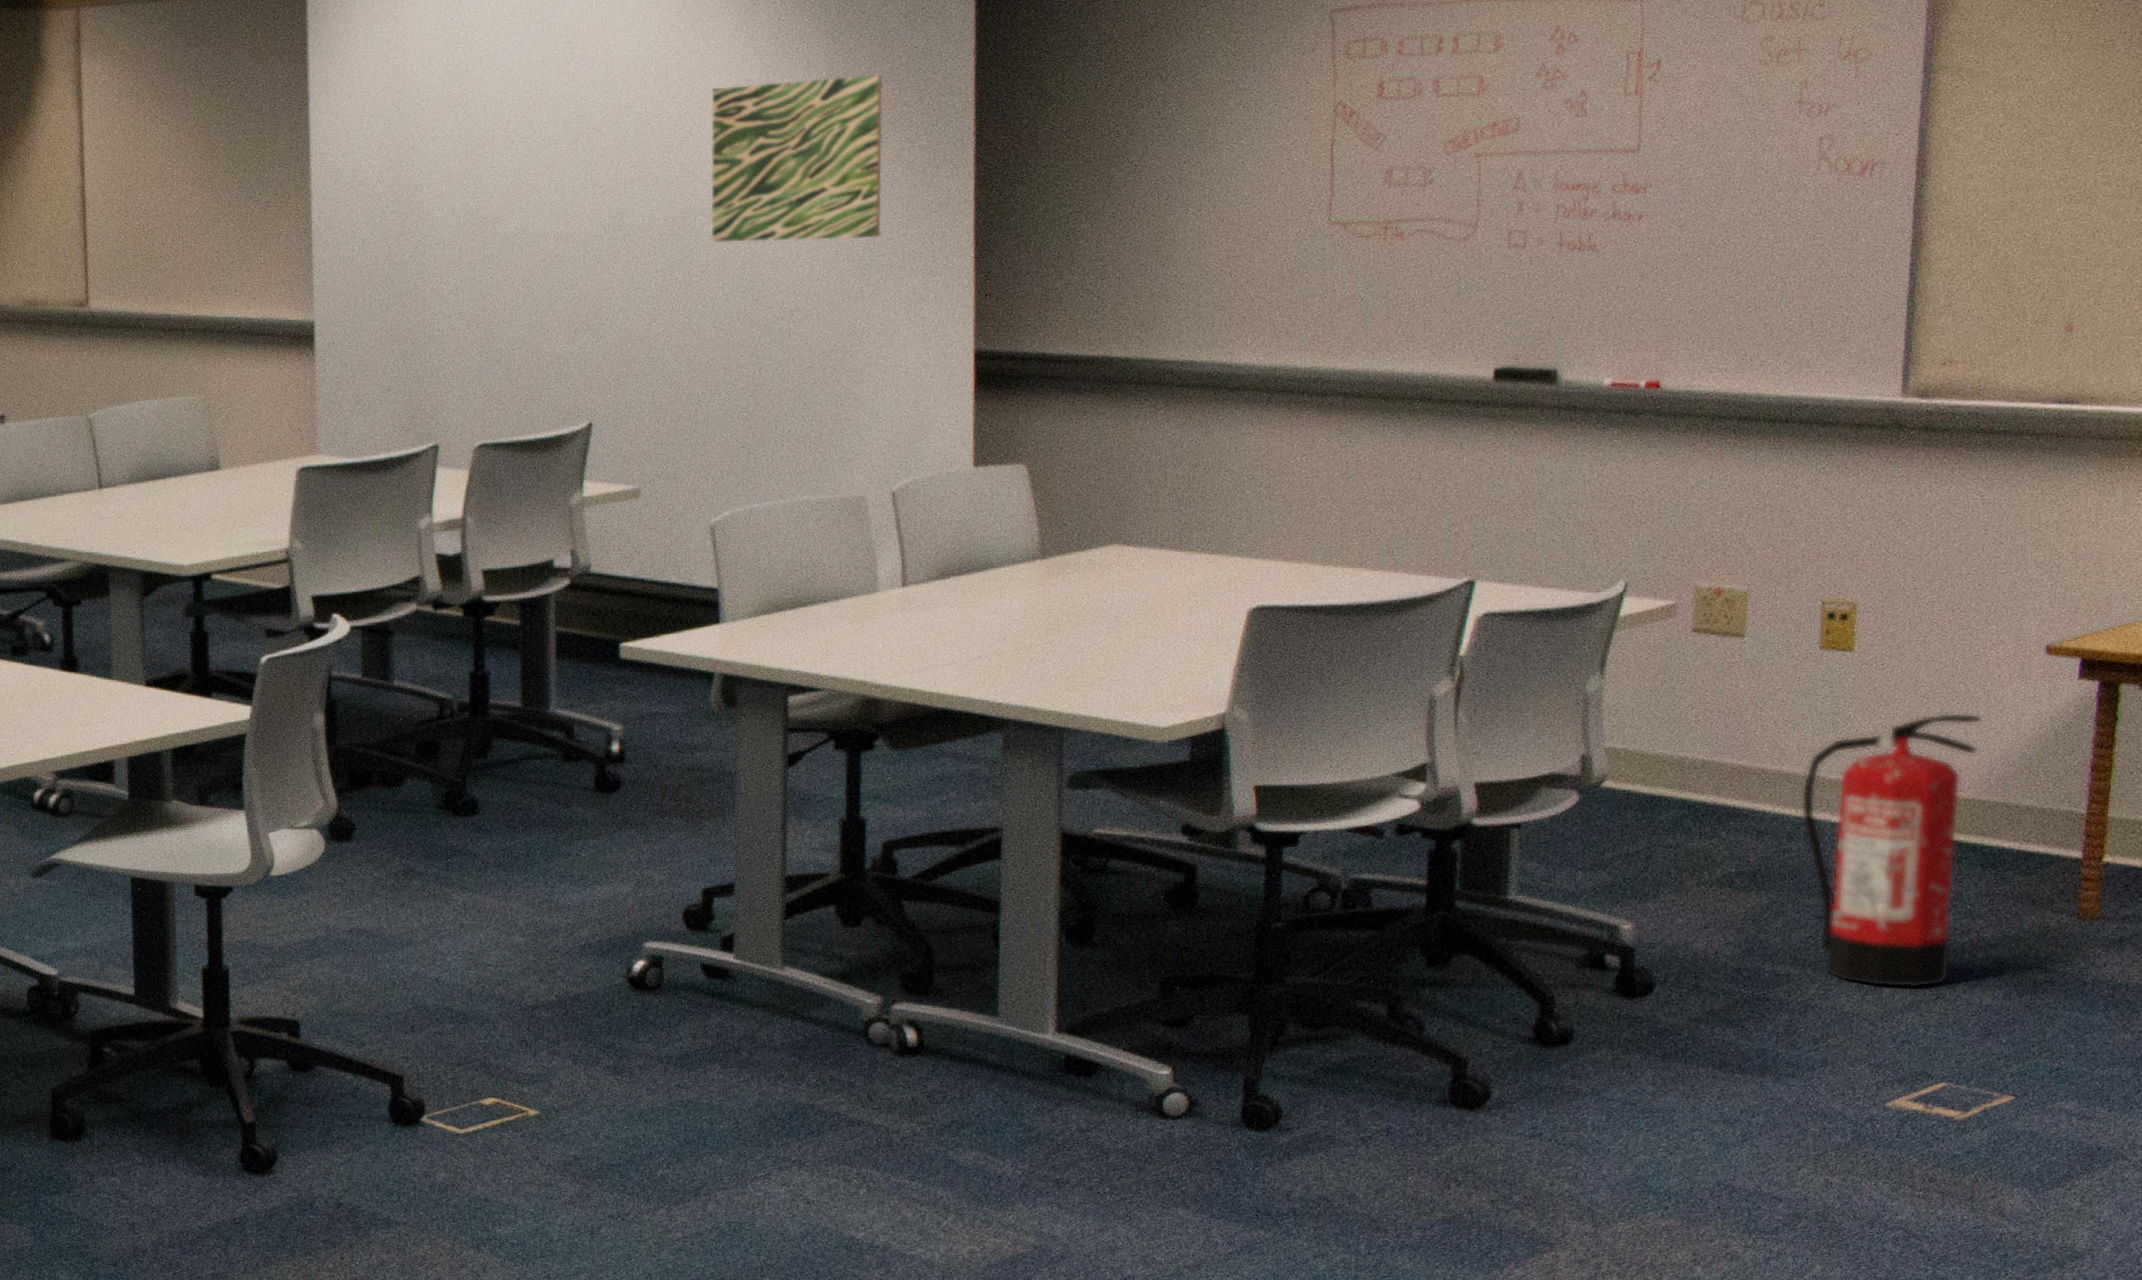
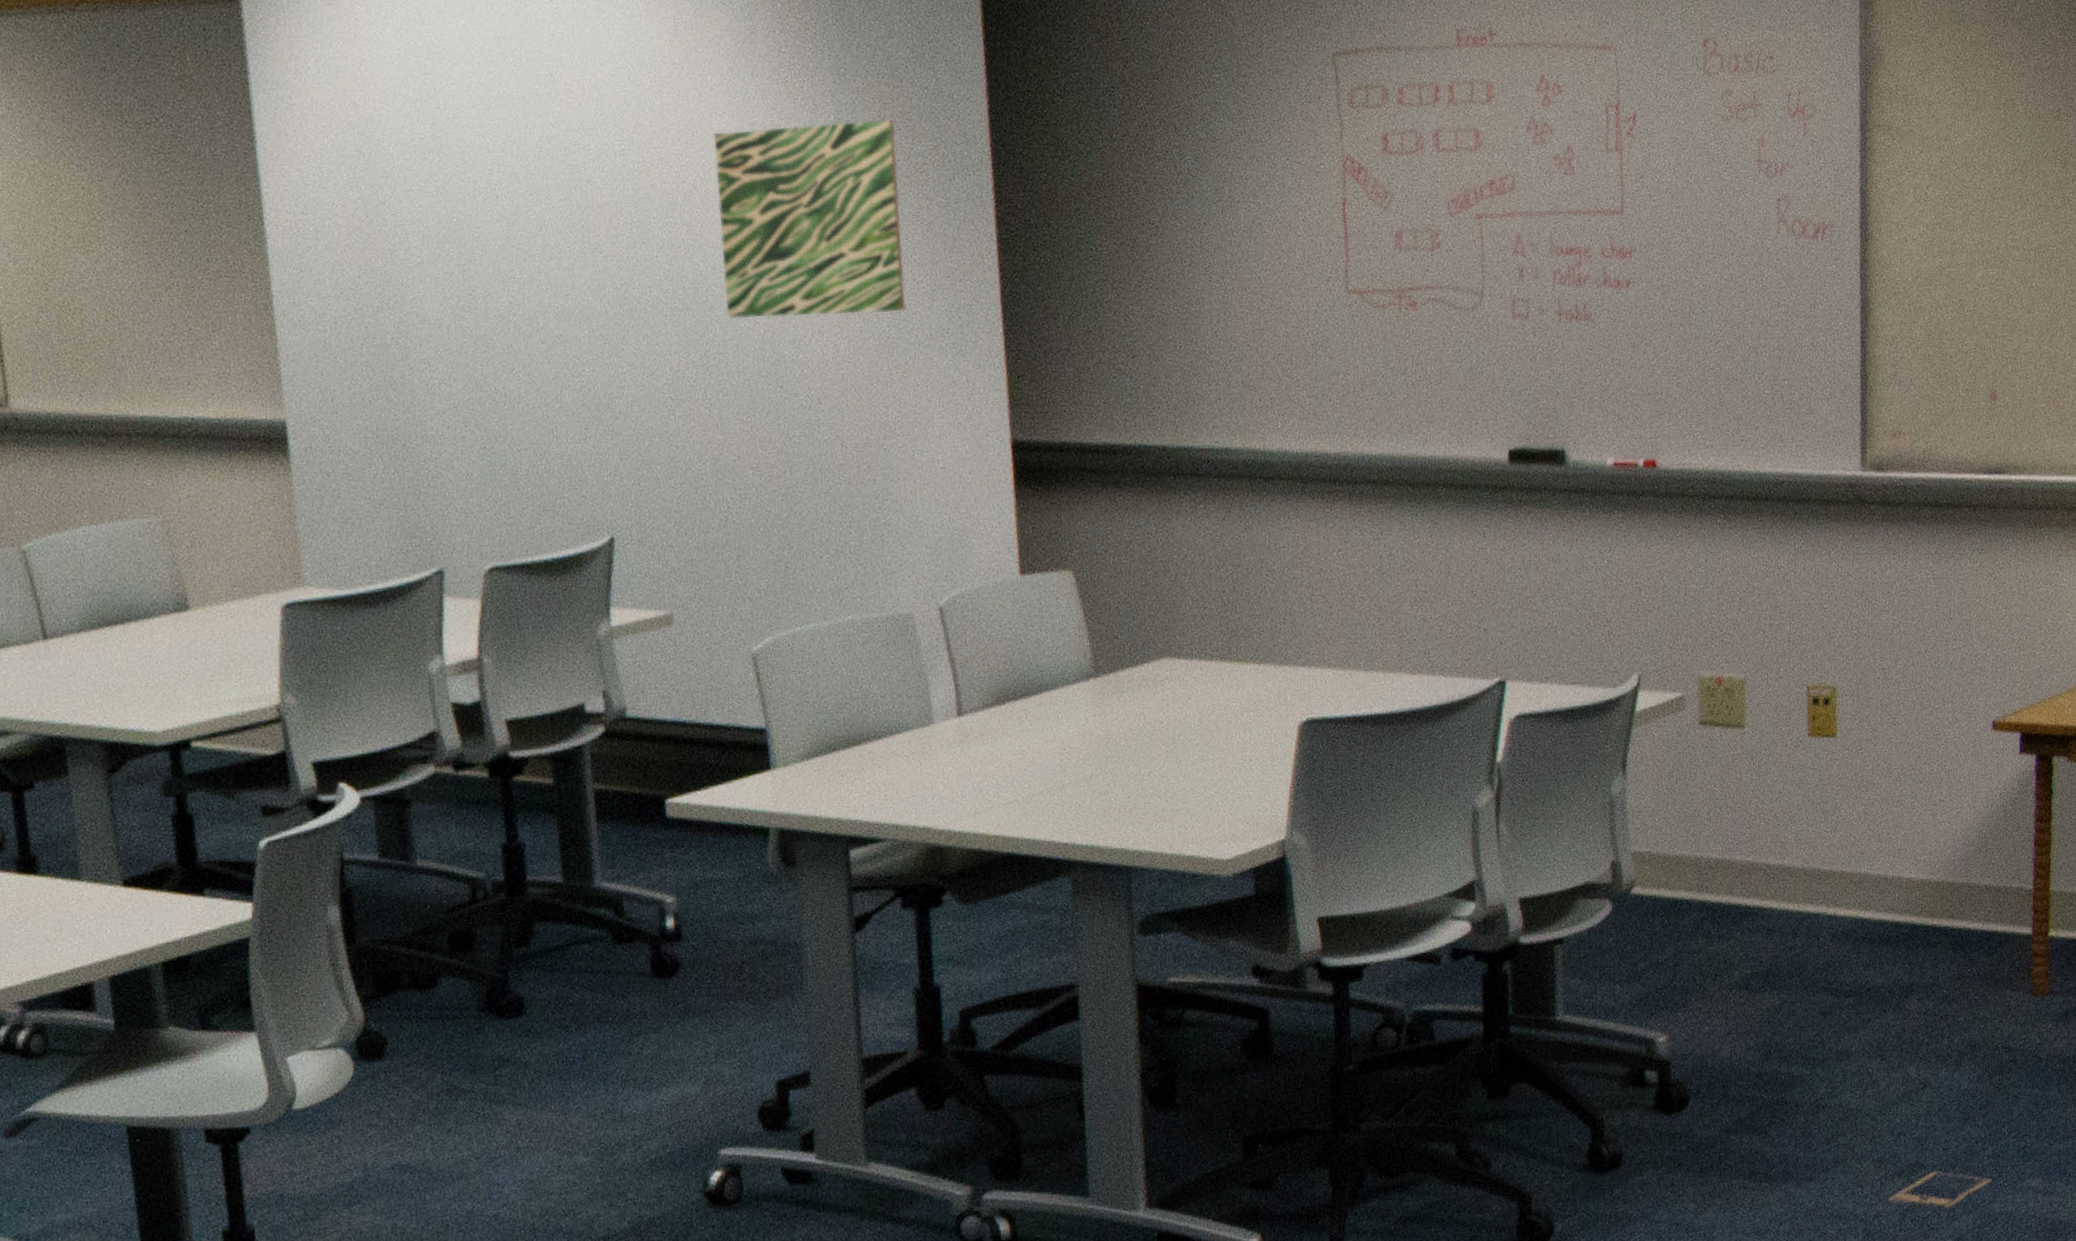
fire extinguisher: present [1800,712,1983,989] -> none [1801,794,1945,1080]

